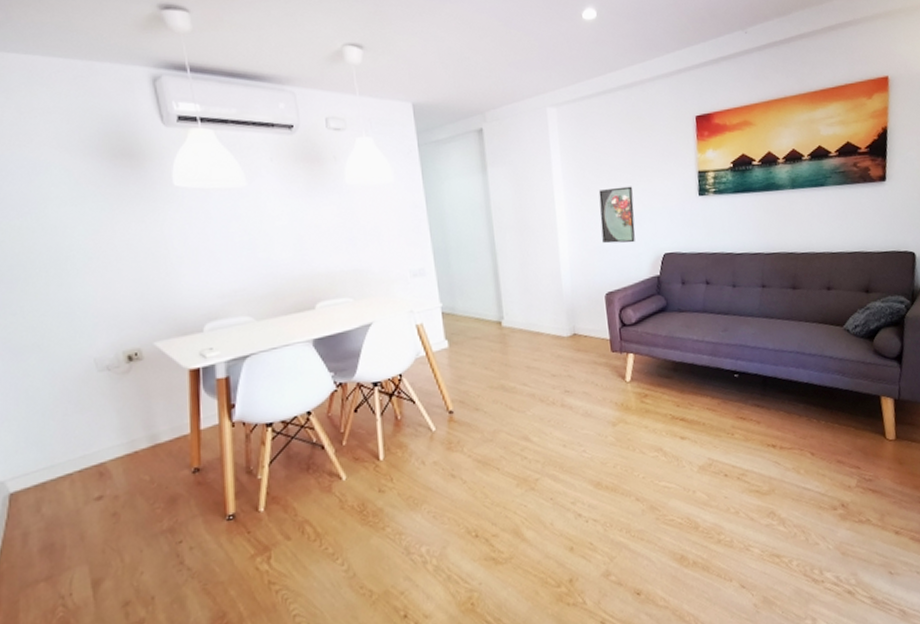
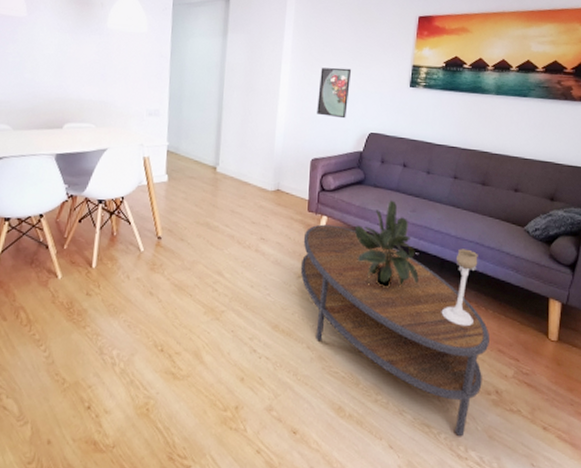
coffee table: none [611,361,827,561] -> present [300,224,489,437]
potted plant: none [666,322,743,419] -> present [355,200,419,288]
candle holder: none [771,360,807,444] -> present [441,248,478,327]

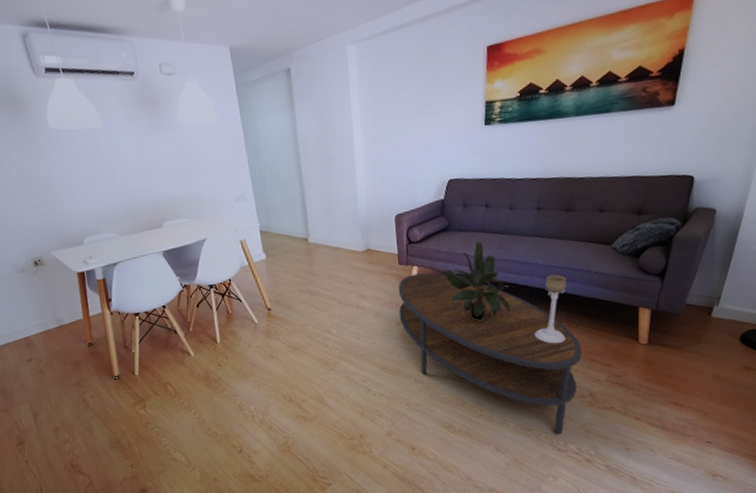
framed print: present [317,67,352,119] -> none [392,118,424,171]

